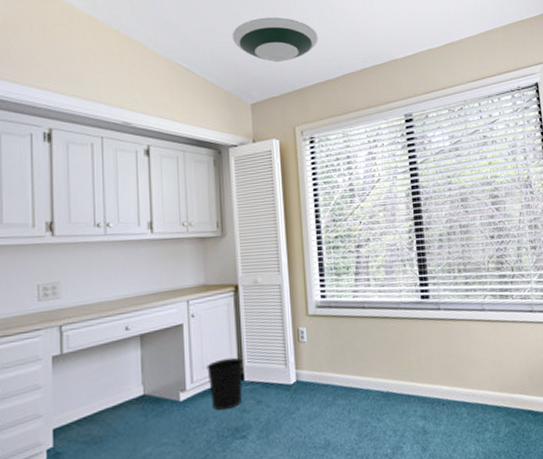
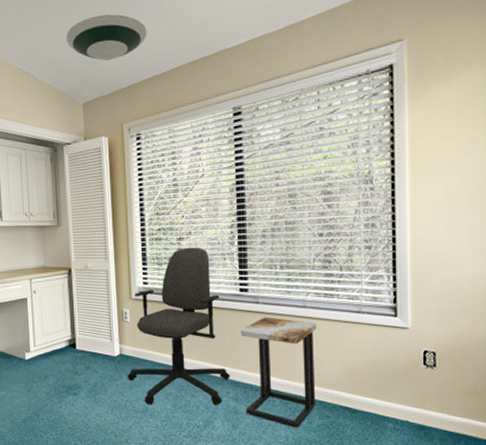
wastebasket: present [207,357,243,411] -> none [46,329,75,371]
office chair: none [305,254,417,438] -> present [127,247,230,405]
side table: none [424,323,502,442] -> present [240,317,317,429]

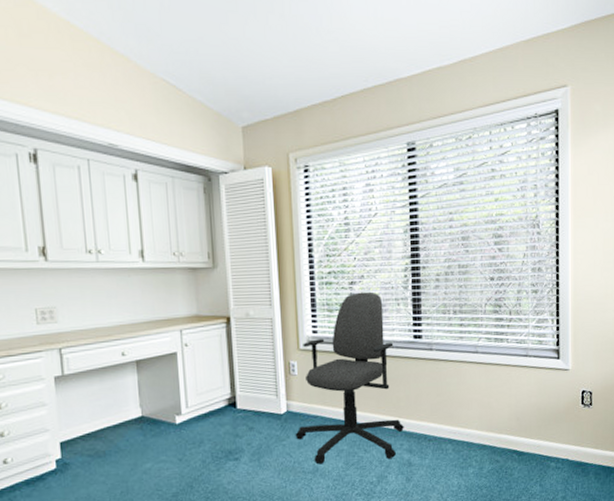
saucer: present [66,14,147,61] -> none [220,26,315,79]
side table: present [240,317,317,429] -> none [414,364,488,476]

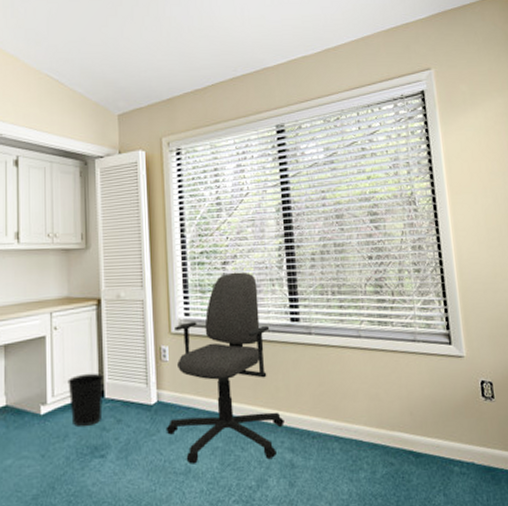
wastebasket: none [200,386,236,435] -> present [68,373,104,427]

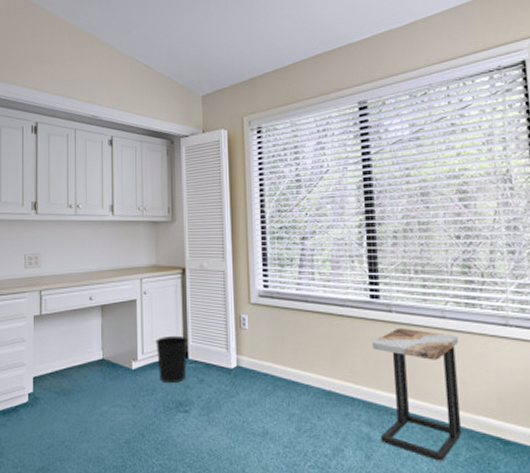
office chair: present [165,272,285,464] -> none [244,247,362,430]
side table: none [293,349,379,482] -> present [372,327,462,463]

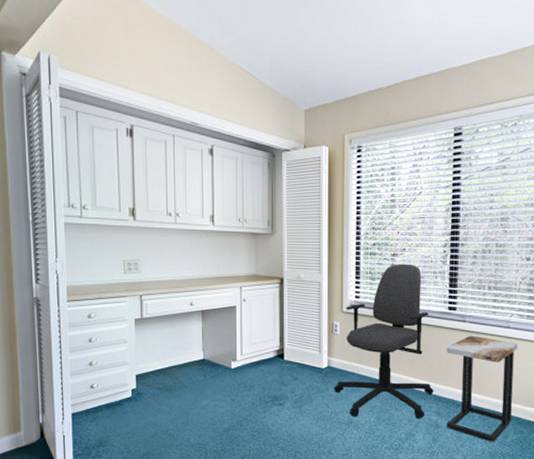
wastebasket: present [156,335,188,384] -> none [254,339,284,381]
office chair: none [244,247,362,430] -> present [333,263,434,418]

